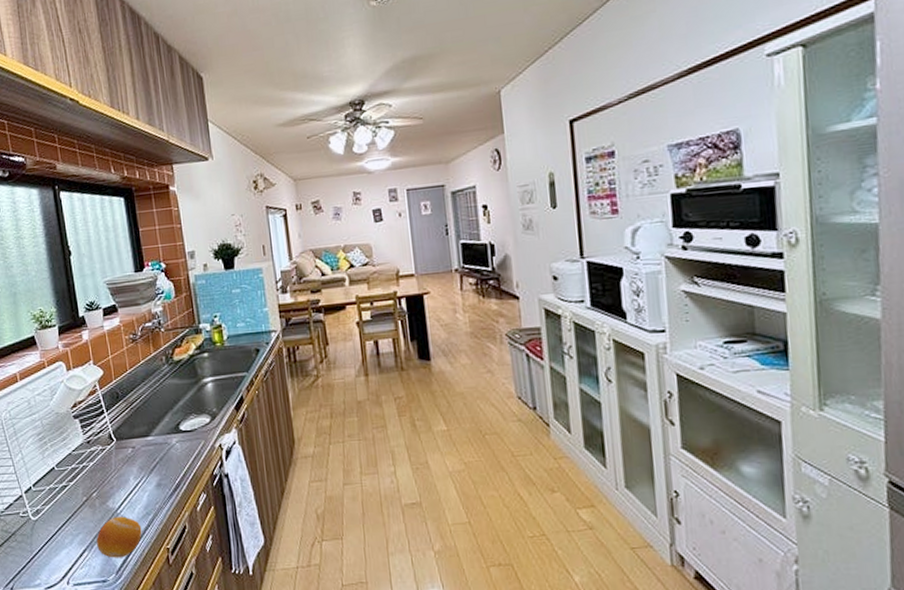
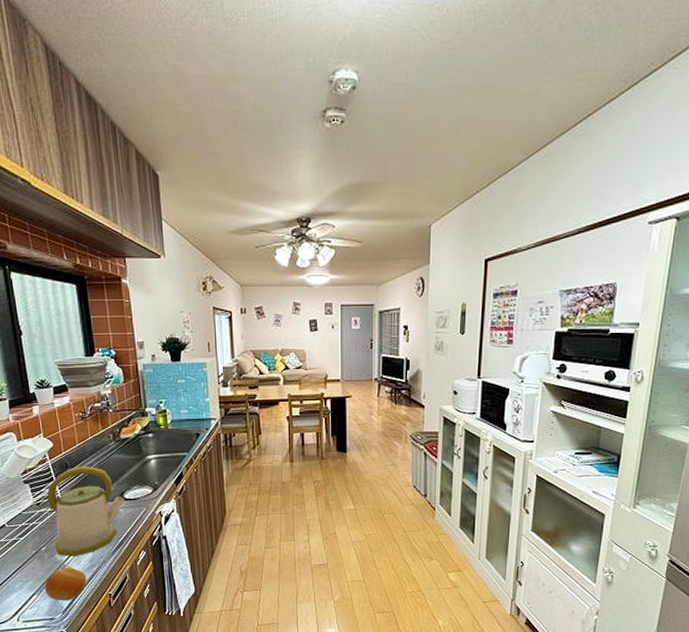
kettle: none [97,394,181,503] -> present [47,465,125,556]

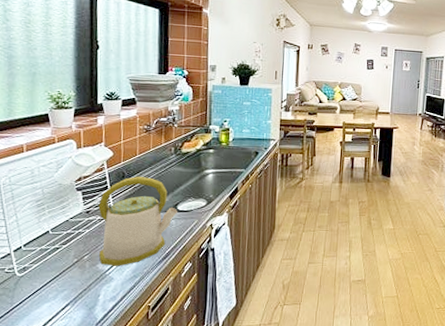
fruit: present [45,567,87,601] -> none [81,277,127,312]

